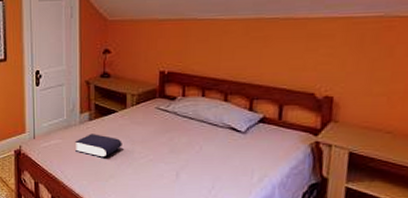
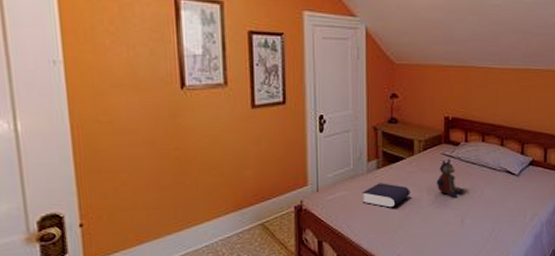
stuffed bear: none [149,113,181,151] -> present [436,158,464,197]

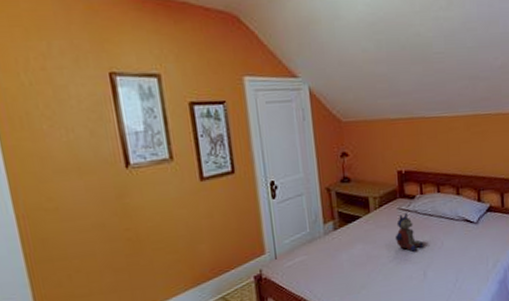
book: present [361,183,410,208] -> none [321,243,370,269]

